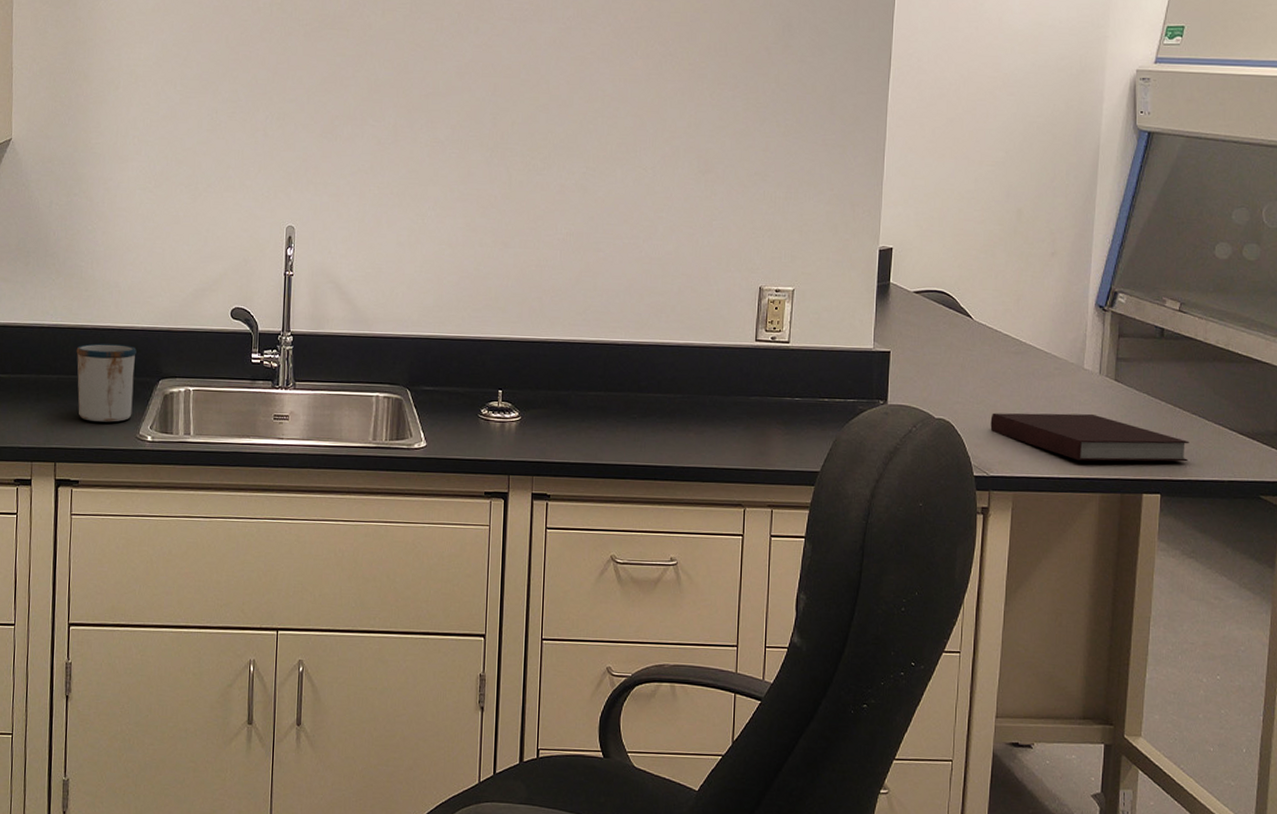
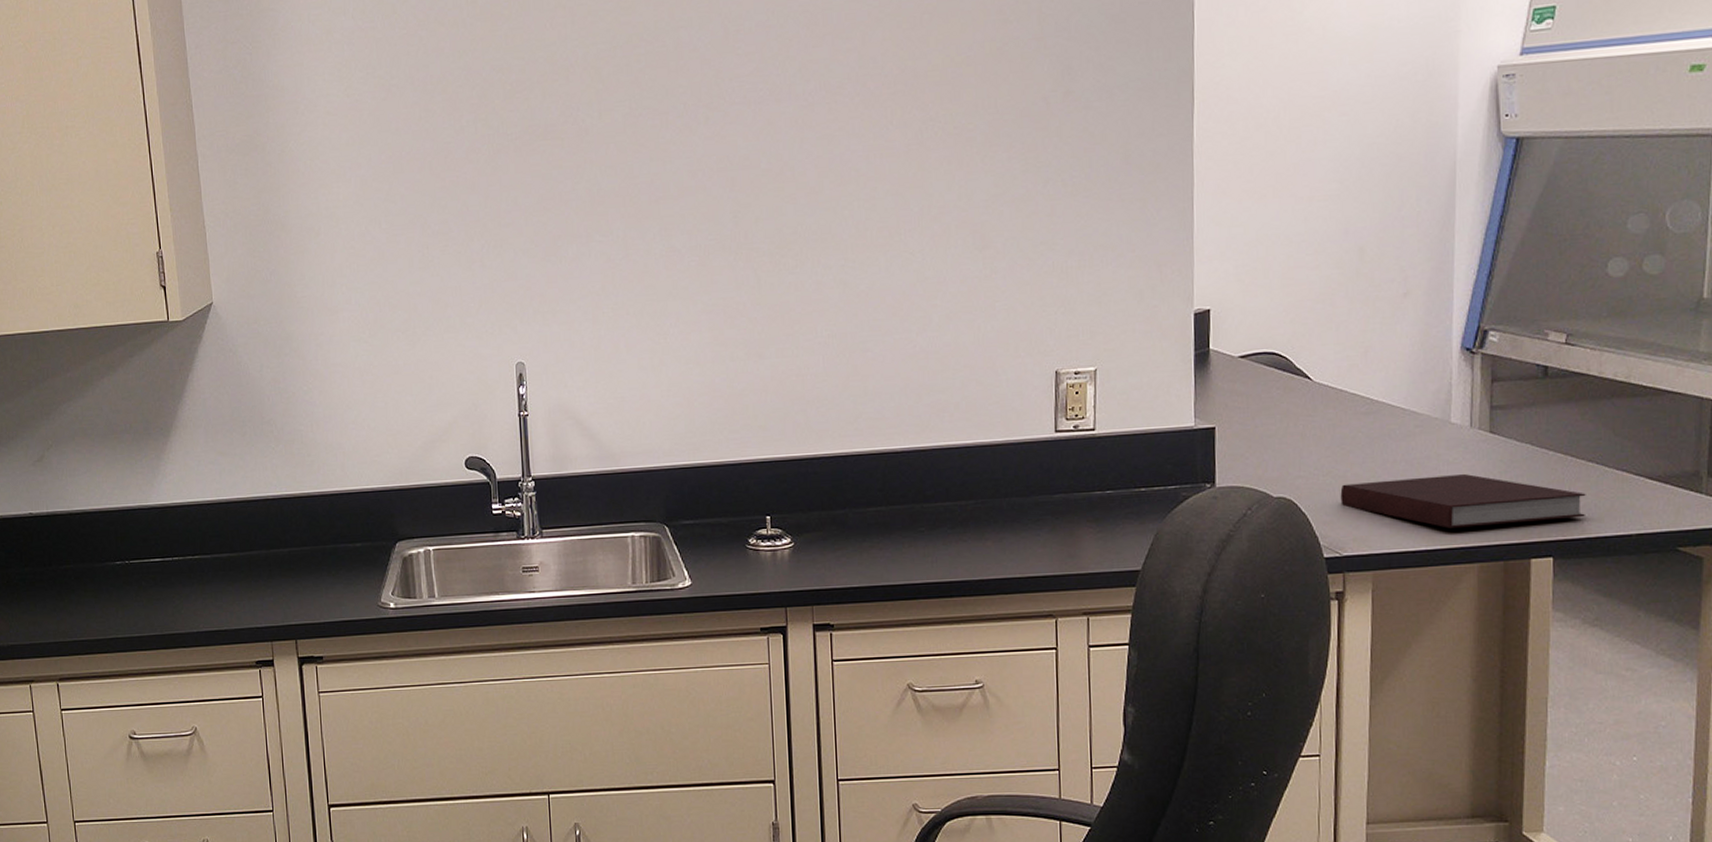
mug: present [76,343,137,422] -> none [305,509,371,593]

